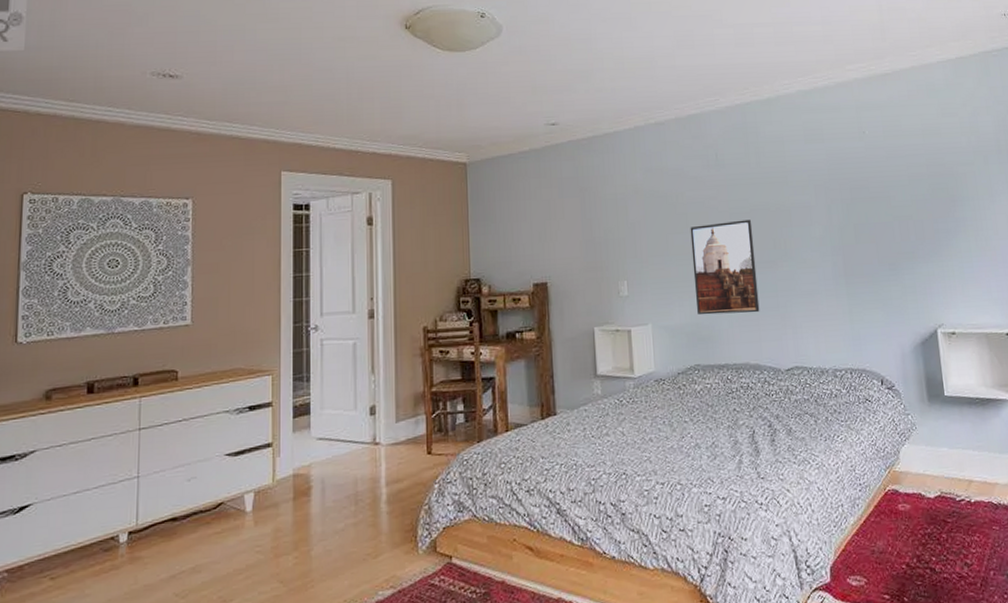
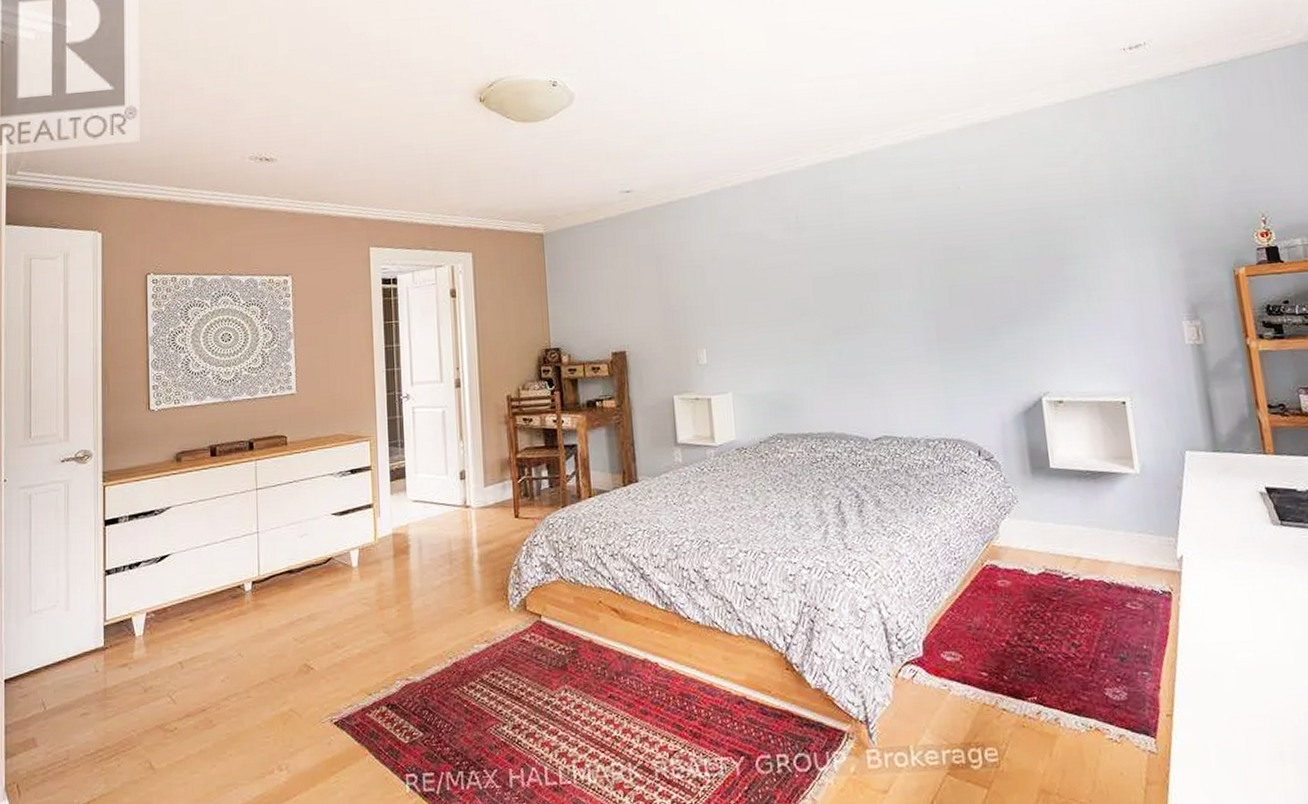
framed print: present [690,219,760,315] -> none [770,284,846,383]

